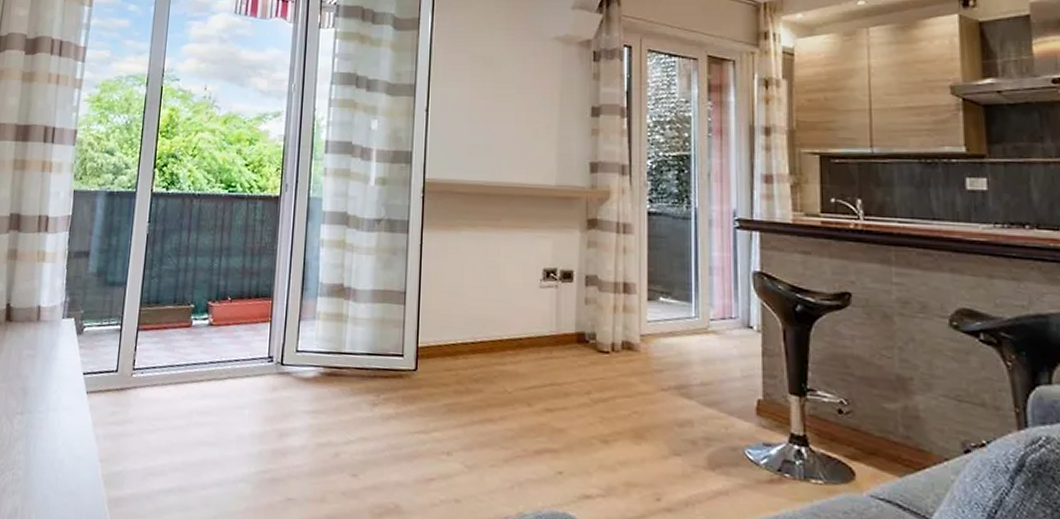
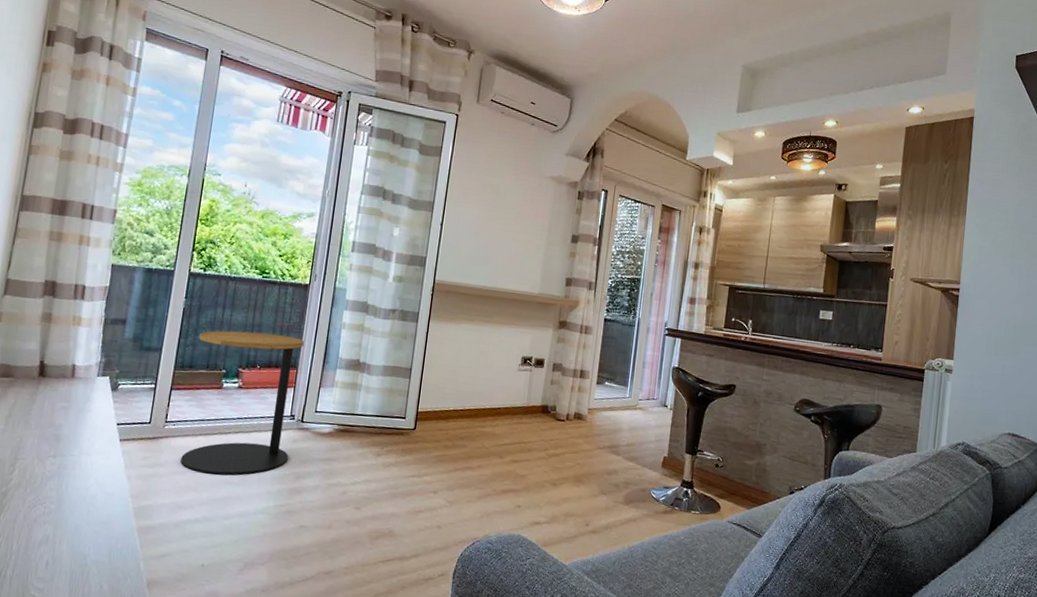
side table: none [150,256,279,434] -> present [180,330,305,476]

